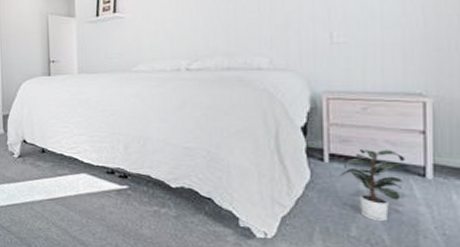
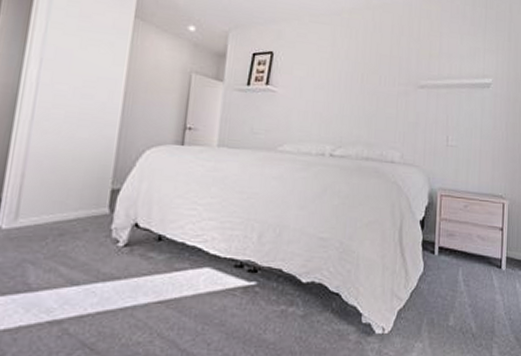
potted plant: present [340,149,405,222] -> none [445,243,489,311]

